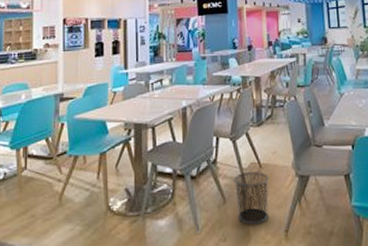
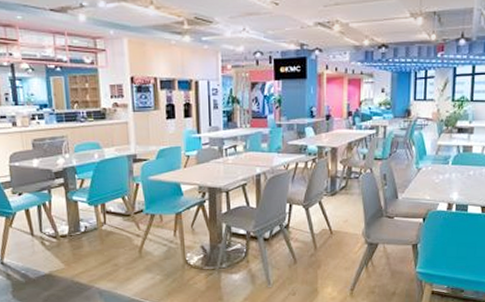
waste bin: present [234,171,269,225] -> none [305,236,339,283]

